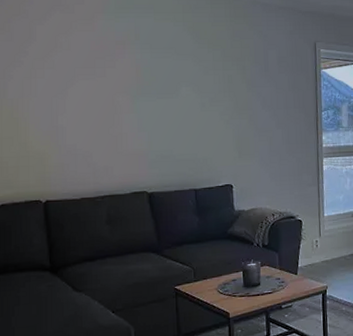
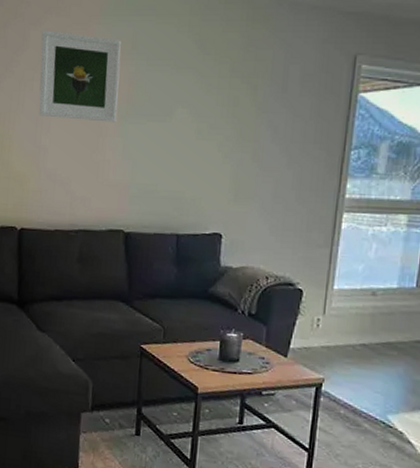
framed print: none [48,25,129,102] -> present [39,30,121,122]

